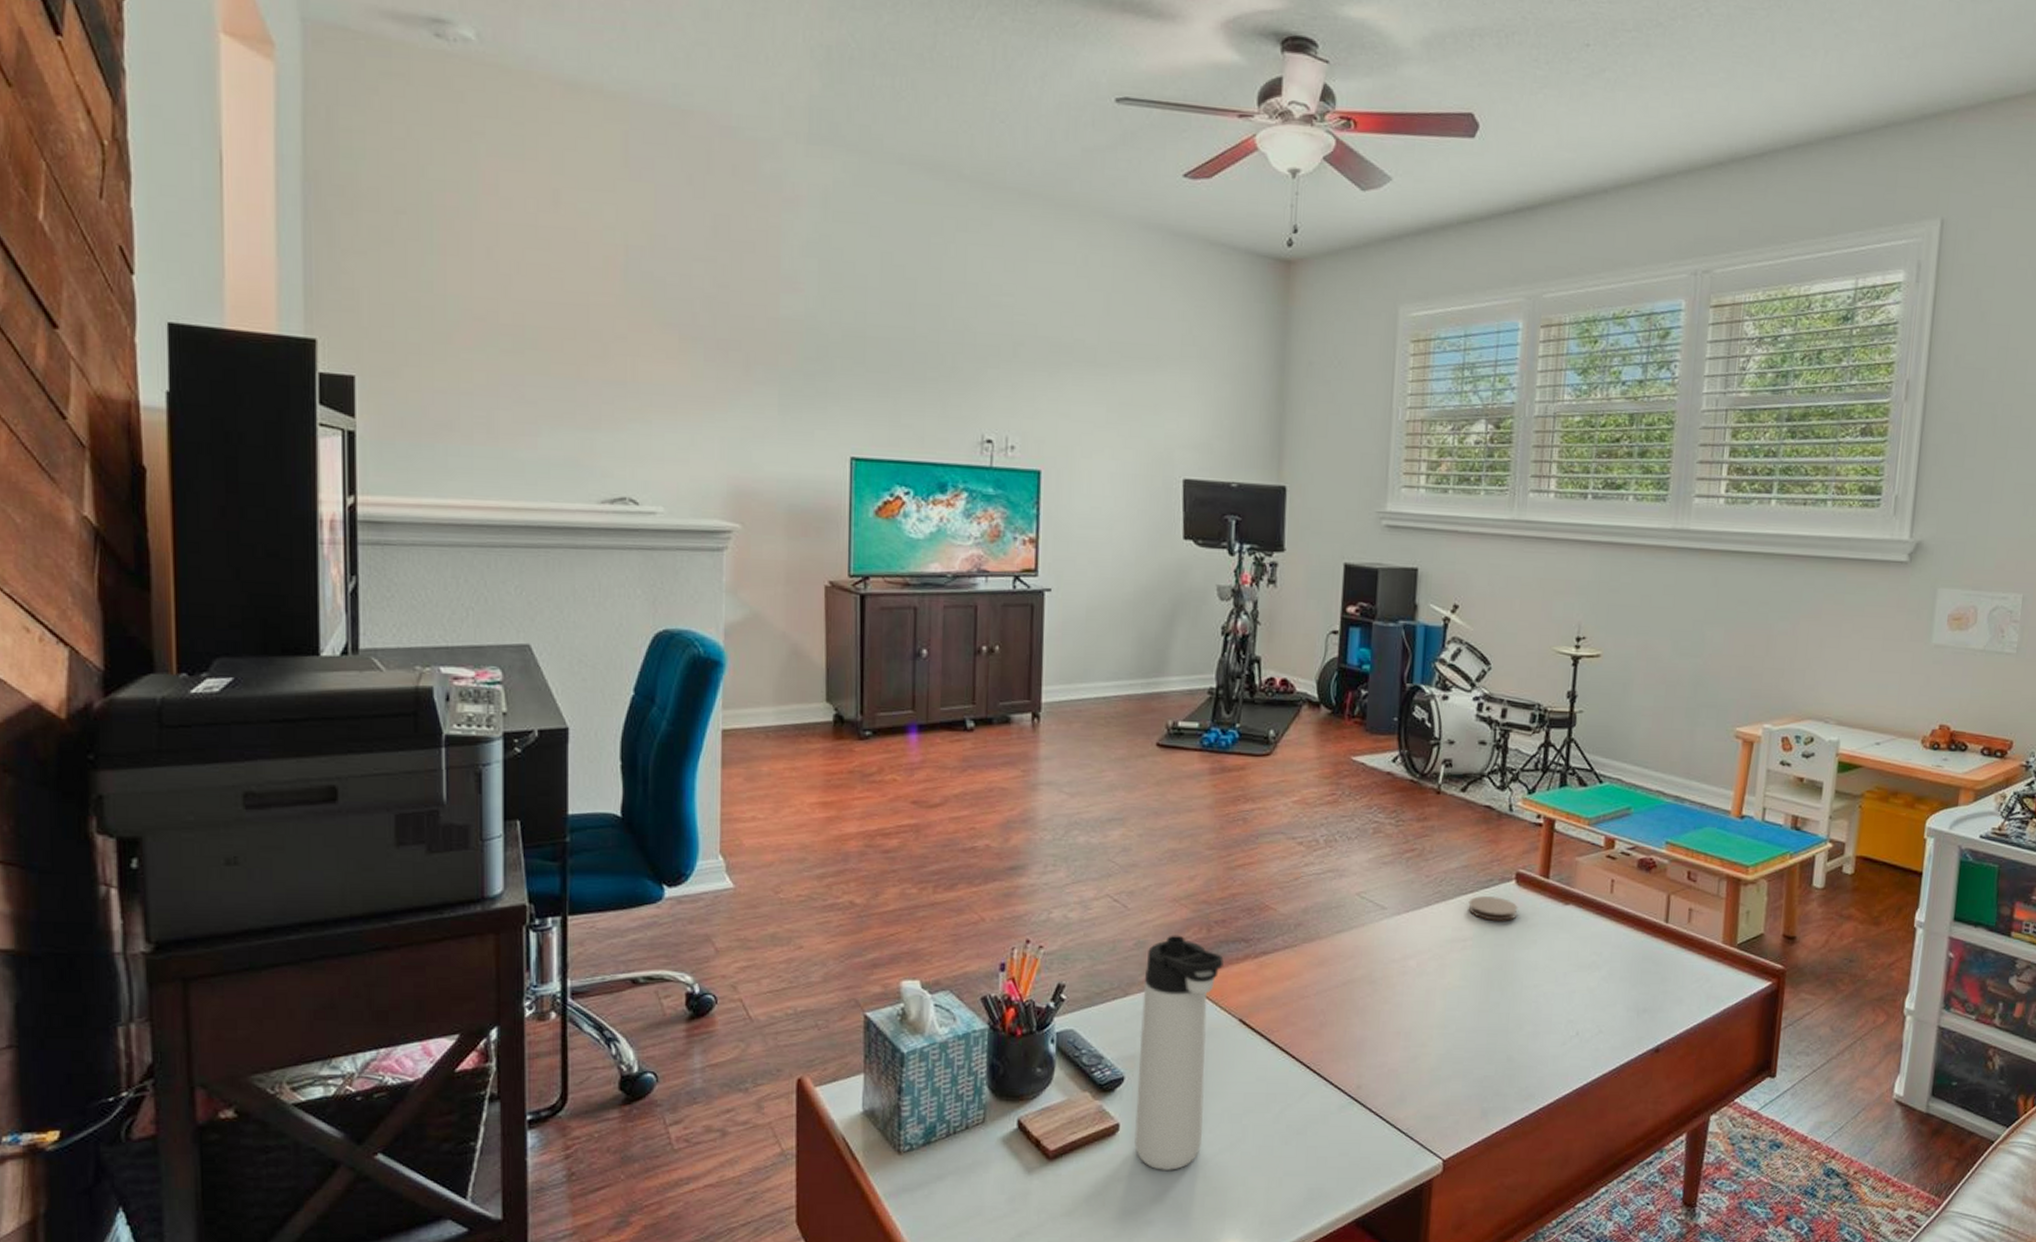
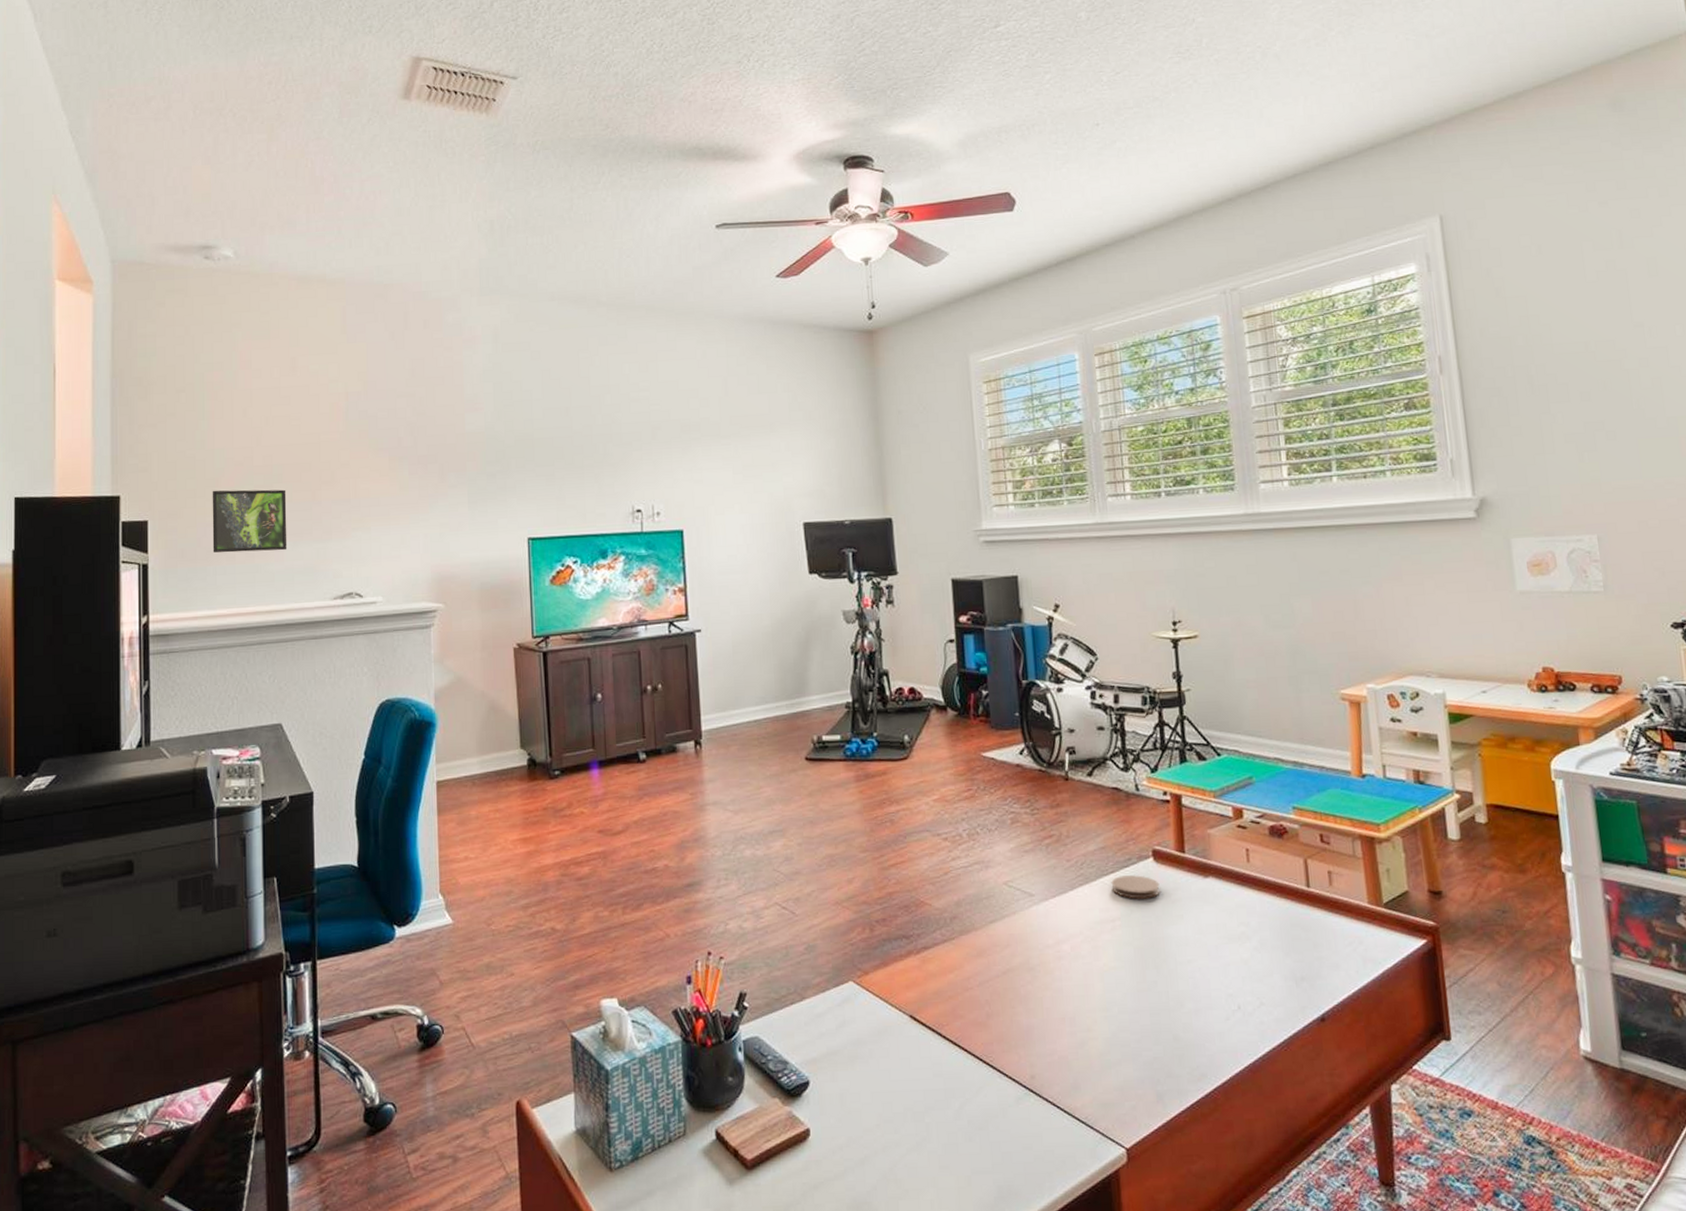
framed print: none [442,348,543,436] -> present [212,489,288,553]
thermos bottle: present [1134,935,1224,1170] -> none [817,936,889,1175]

